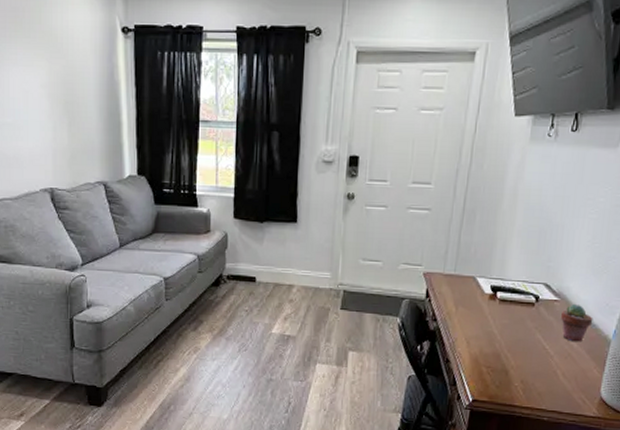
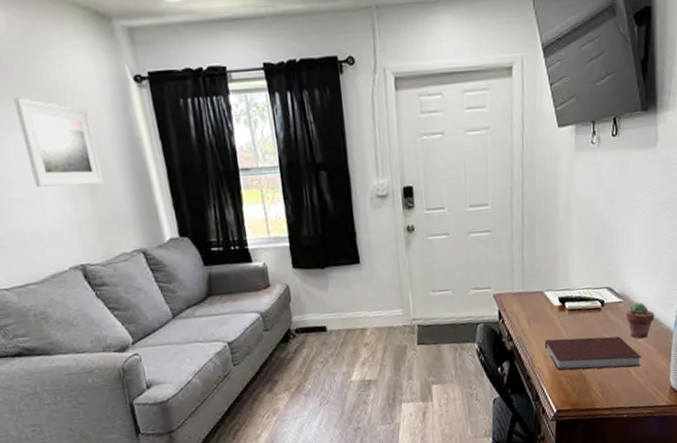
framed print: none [20,37,81,120] -> present [13,97,103,187]
notebook: none [469,326,572,371] -> present [544,336,642,371]

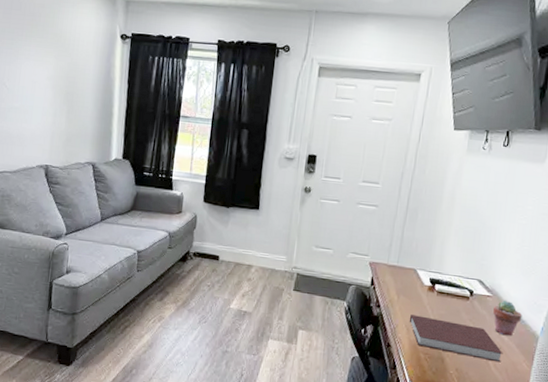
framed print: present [13,97,103,187] -> none [31,37,83,109]

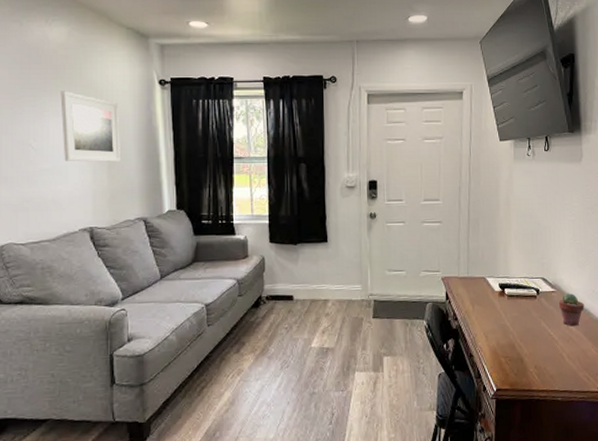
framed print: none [31,37,83,109] -> present [60,91,120,163]
notebook: present [409,314,503,363] -> none [486,321,574,353]

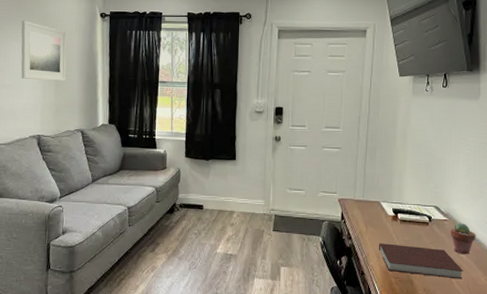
notebook: none [486,321,574,353] -> present [378,243,464,280]

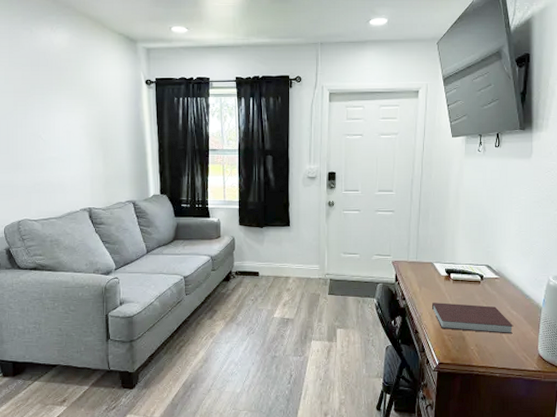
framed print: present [21,20,67,82] -> none [64,90,113,153]
potted succulent: present [451,222,476,255] -> none [502,279,526,311]

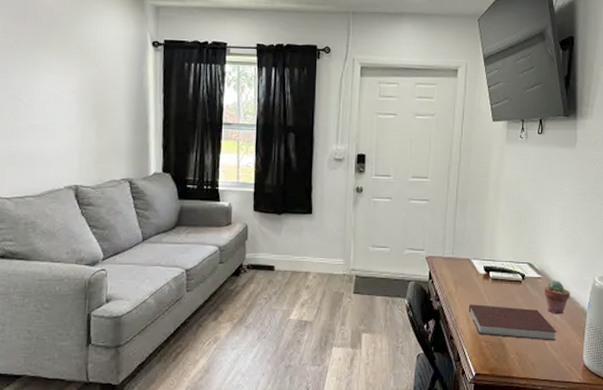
potted succulent: none [502,279,526,311] -> present [545,280,571,315]

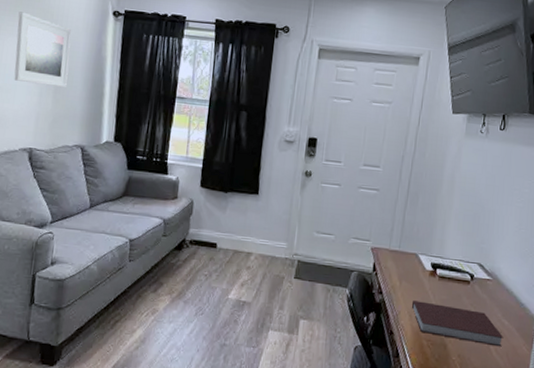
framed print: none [53,47,111,122] -> present [14,11,72,88]
potted succulent: present [545,280,571,315] -> none [493,283,522,320]

